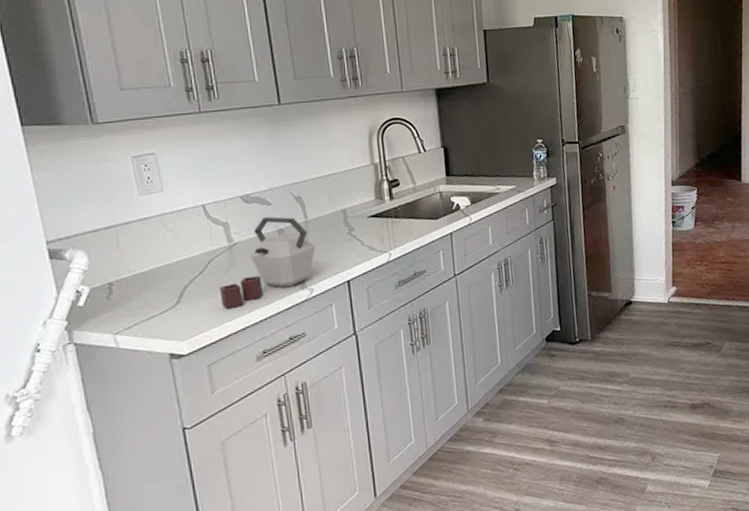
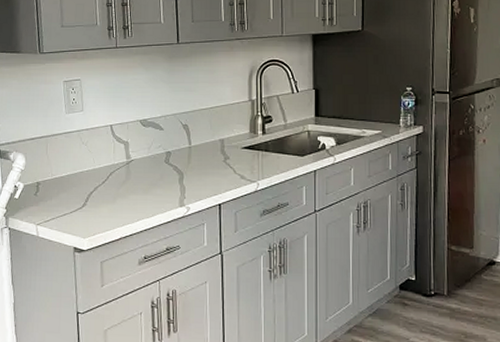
kettle: present [219,216,315,309] -> none [116,139,195,216]

